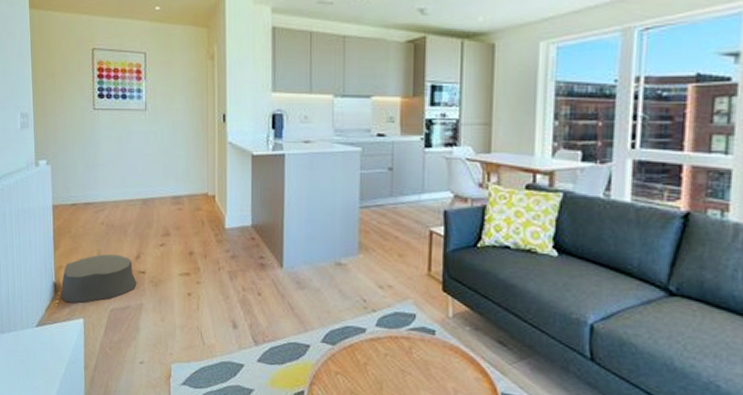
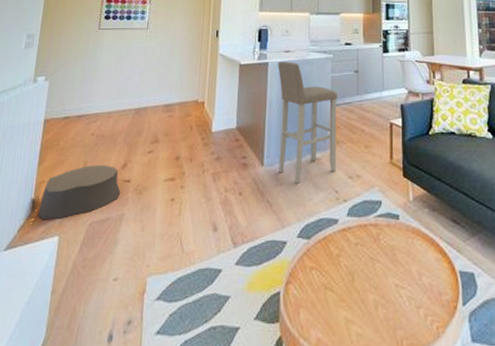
bar stool: none [296,153,366,289] -> present [278,61,337,183]

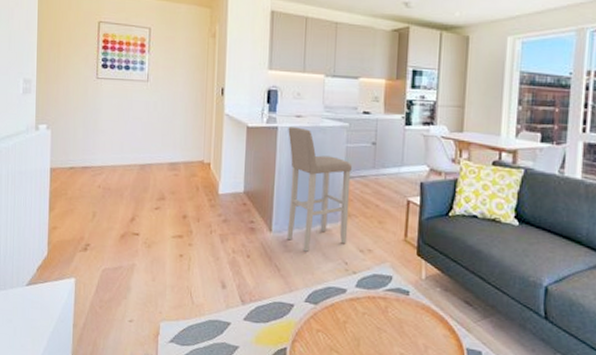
pouf: present [37,165,121,220] -> none [53,216,131,263]

